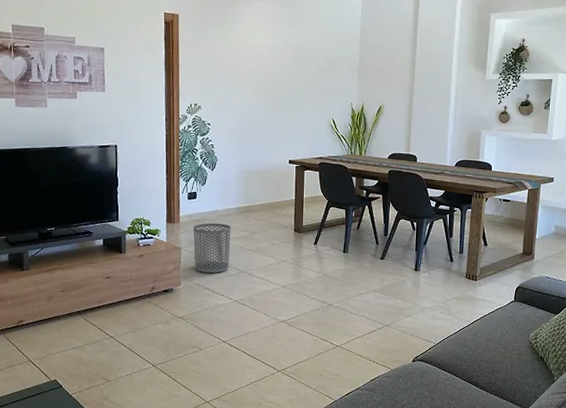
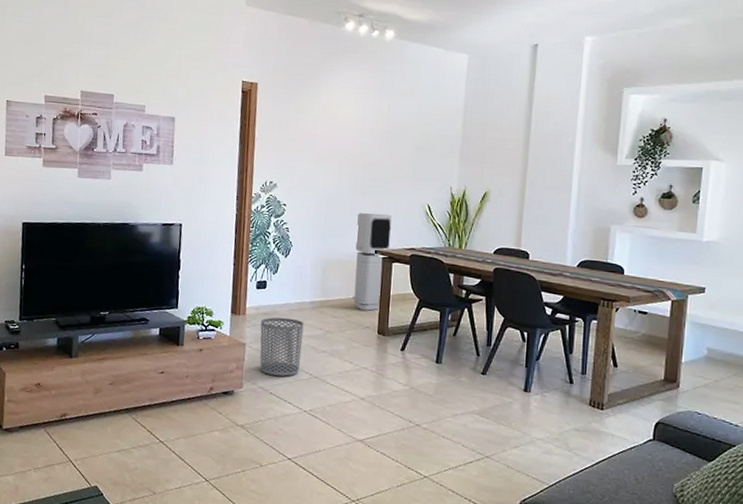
air purifier: none [272,128,303,213] -> present [352,212,392,311]

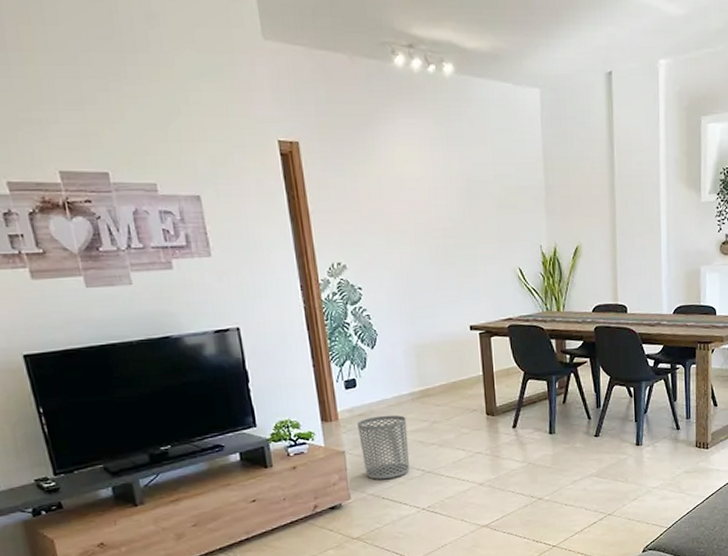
air purifier: present [352,212,392,311] -> none [445,284,486,393]

